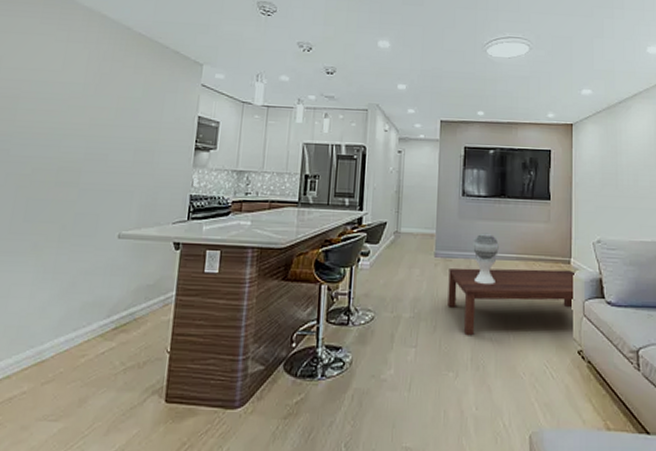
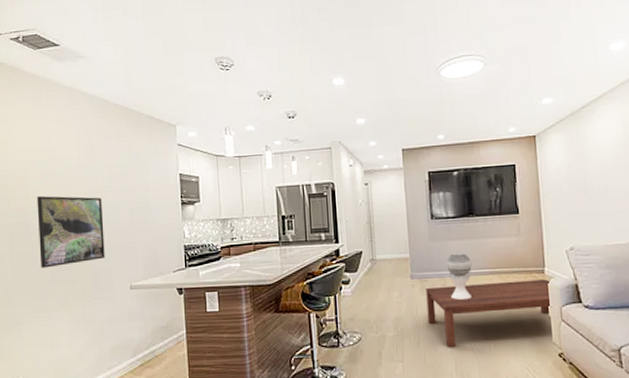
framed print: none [13,120,103,204] -> present [37,195,105,268]

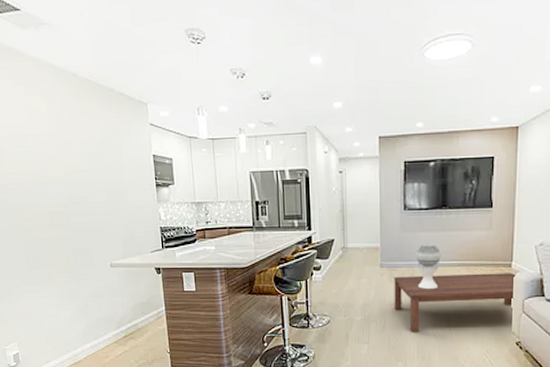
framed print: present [37,195,105,268] -> none [13,172,85,244]

